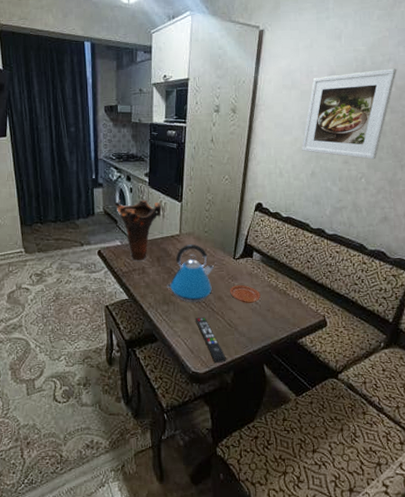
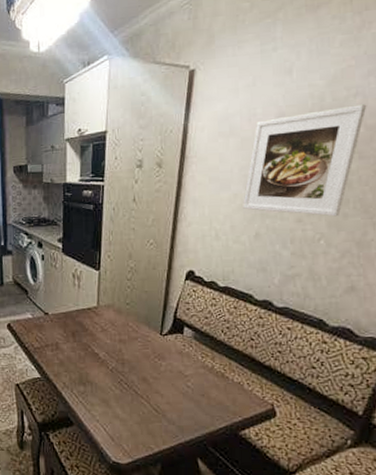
vase: present [113,199,162,262] -> none [24,267,77,336]
kettle: present [167,244,215,302] -> none [83,318,138,383]
remote control: present [196,316,226,363] -> none [116,400,152,453]
plate: present [230,285,261,303] -> none [156,365,193,386]

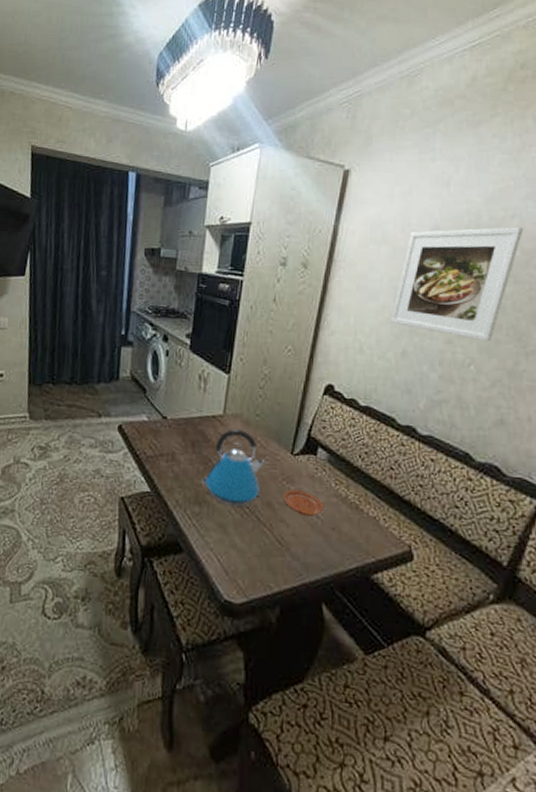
kettle: none [83,318,138,383] -> present [201,429,266,507]
plate: none [156,365,193,386] -> present [283,489,324,517]

